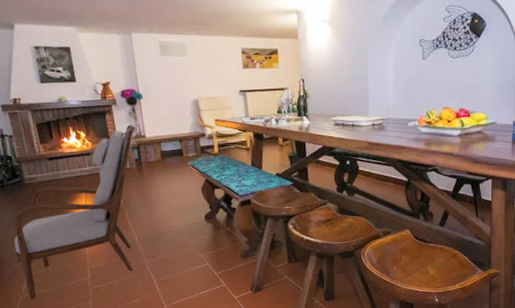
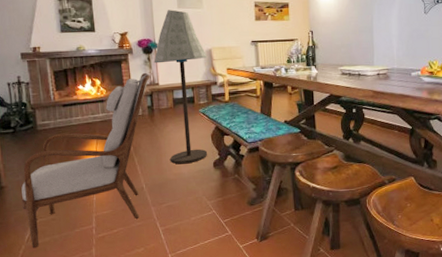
floor lamp: none [138,57,199,218] -> present [153,9,208,165]

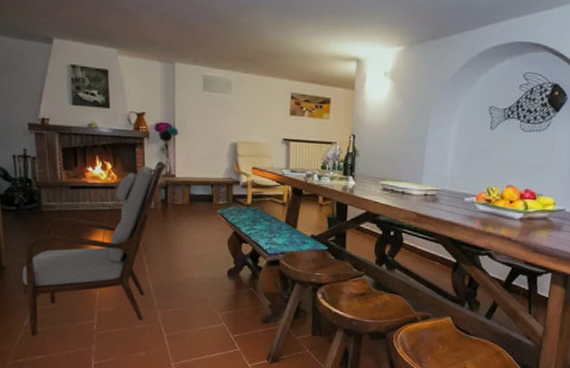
floor lamp: present [153,9,208,165] -> none [171,91,232,269]

